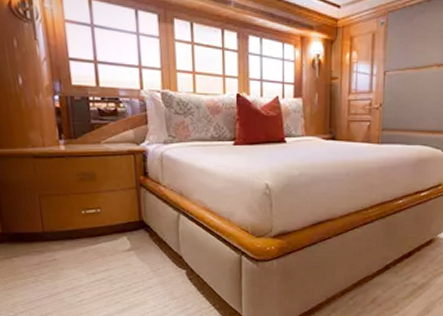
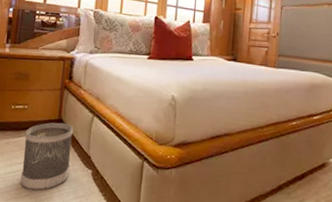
wastebasket: none [103,224,162,296] -> present [20,122,74,191]

